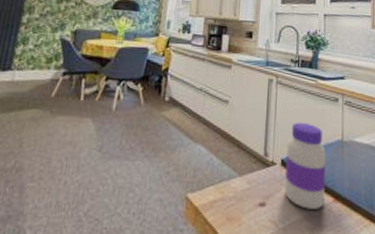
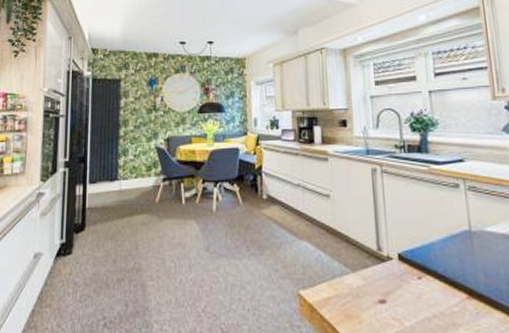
jar: present [285,122,326,209] -> none [401,213,456,307]

